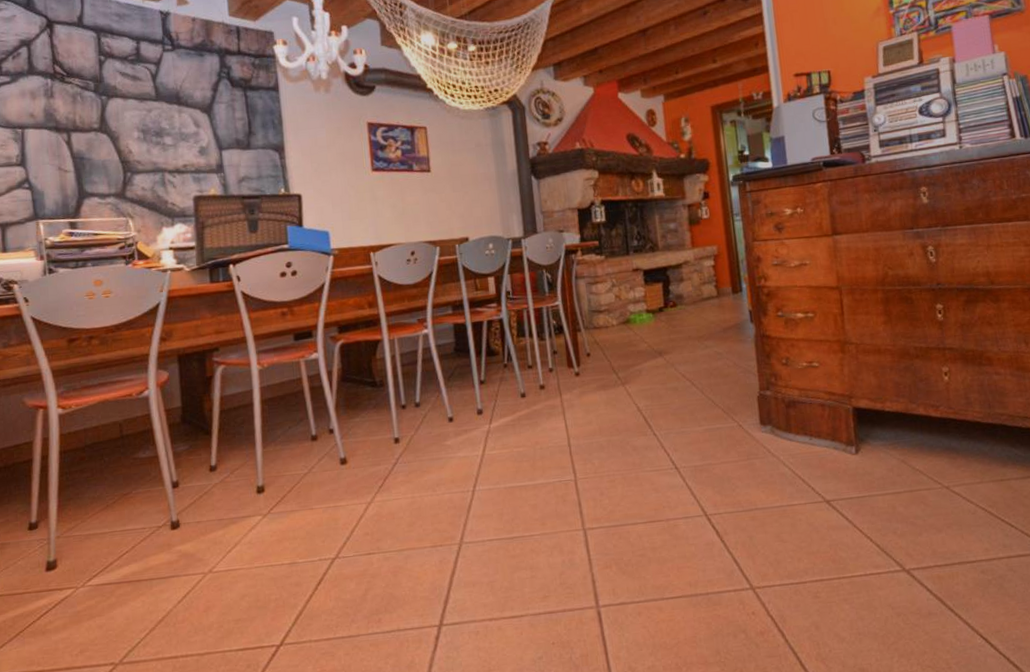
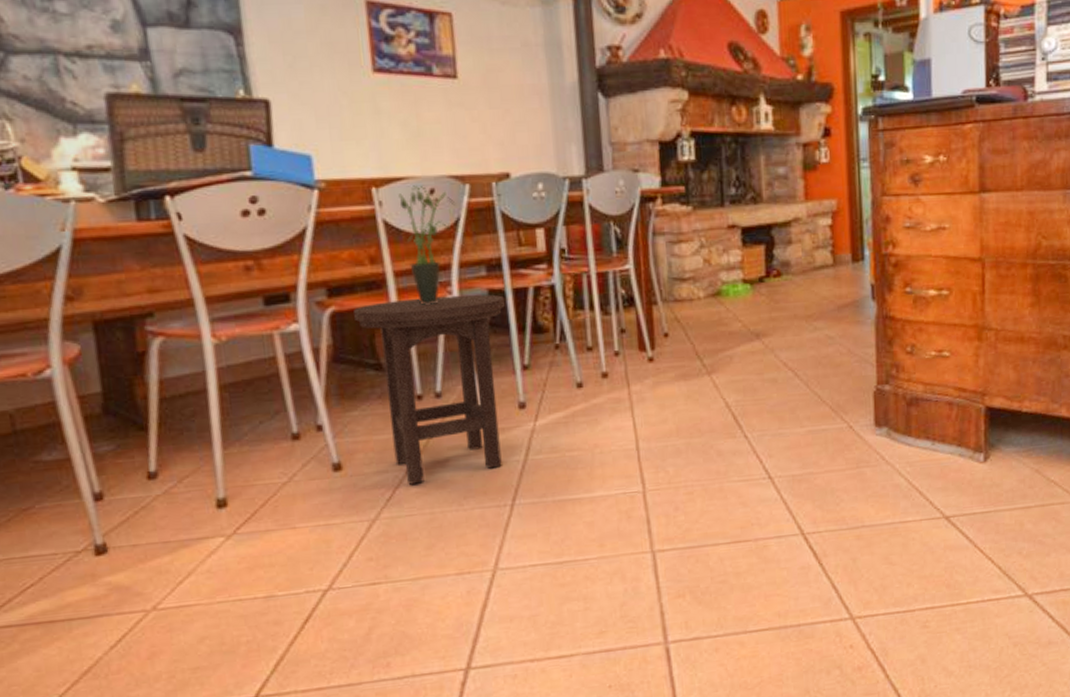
stool: none [357,327,467,475] -> present [354,294,506,485]
potted plant: none [389,249,430,337] -> present [398,185,456,305]

